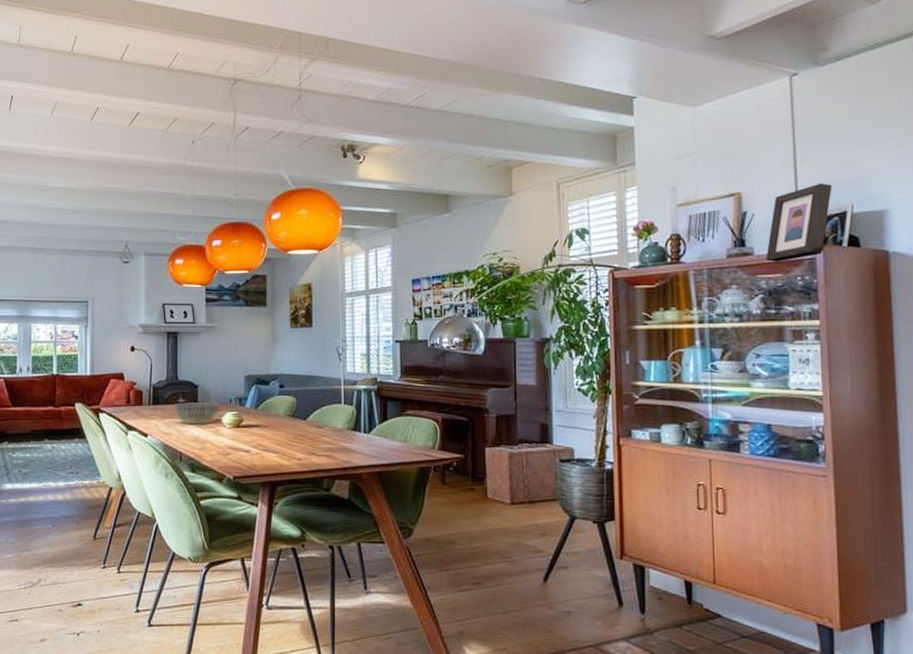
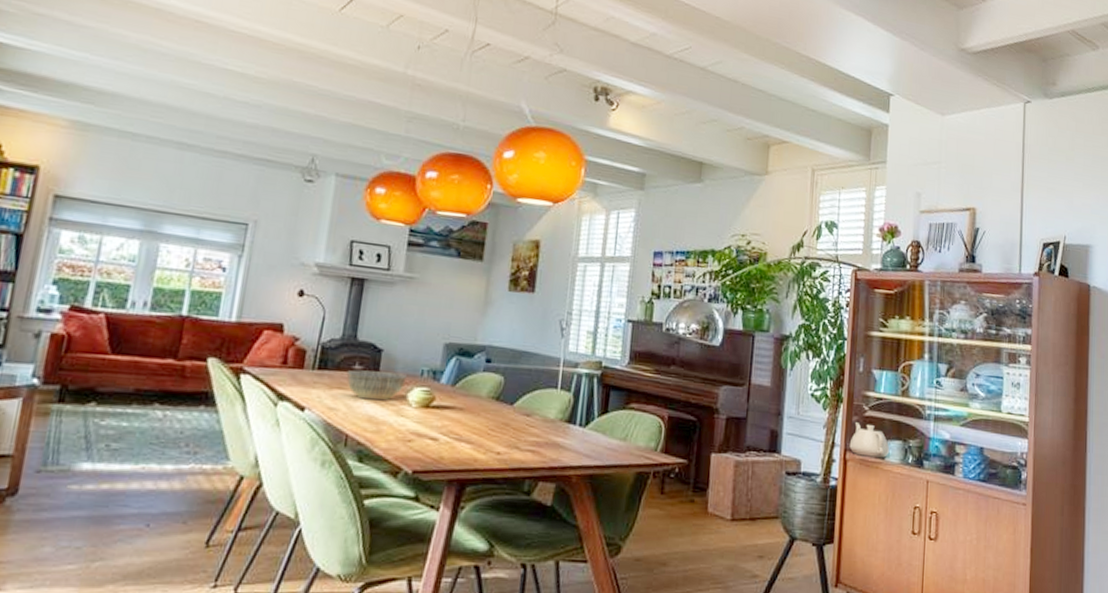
teapot: none [622,409,666,441] -> present [849,421,890,458]
picture frame: present [766,183,832,262] -> none [991,210,1050,283]

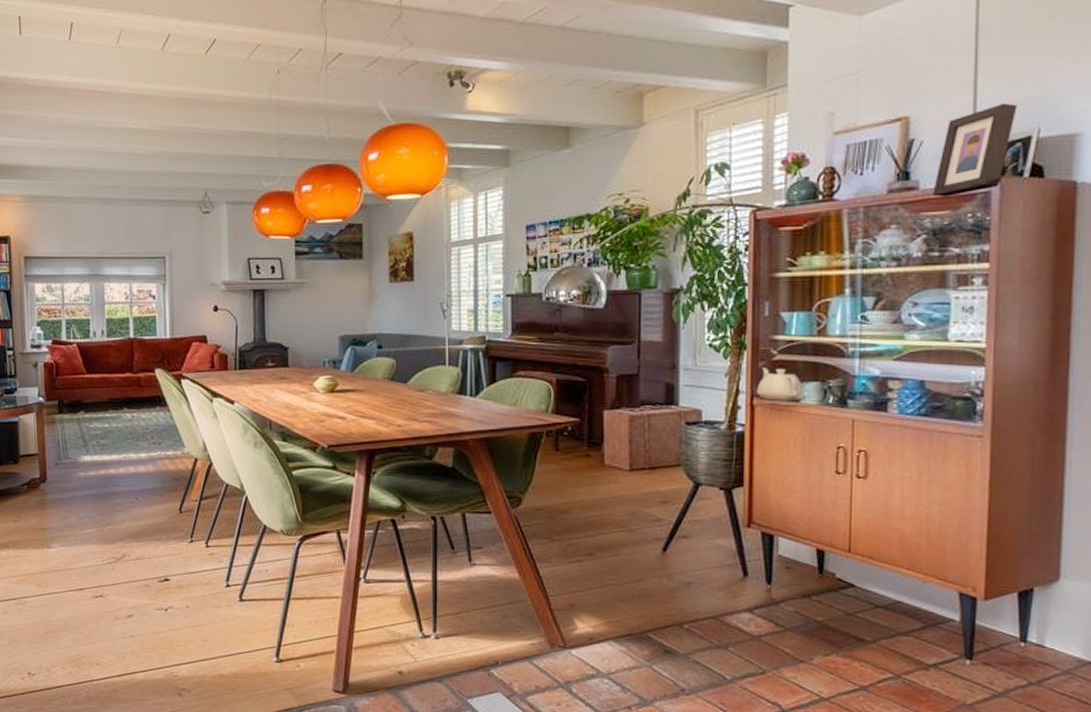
bowl: present [346,369,406,401] -> none [262,366,311,390]
picture frame: none [991,210,1050,283] -> present [933,103,1017,197]

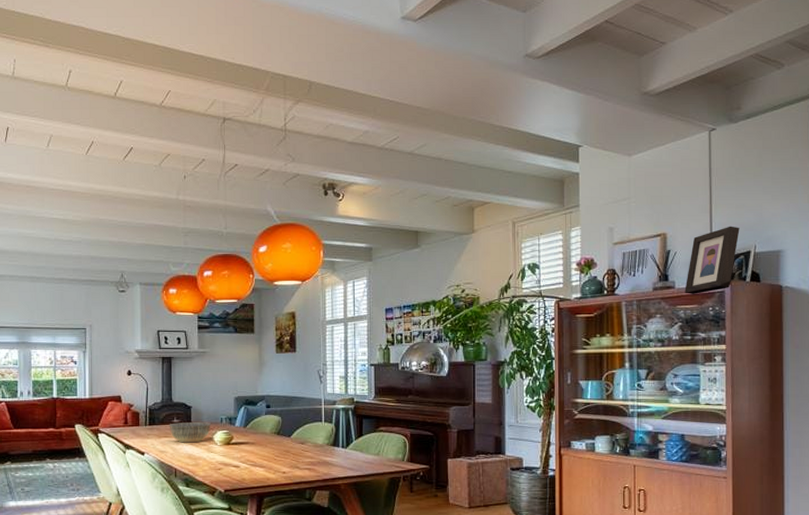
bowl: none [262,366,311,390] -> present [169,422,211,443]
teapot: present [756,366,806,401] -> none [563,423,599,451]

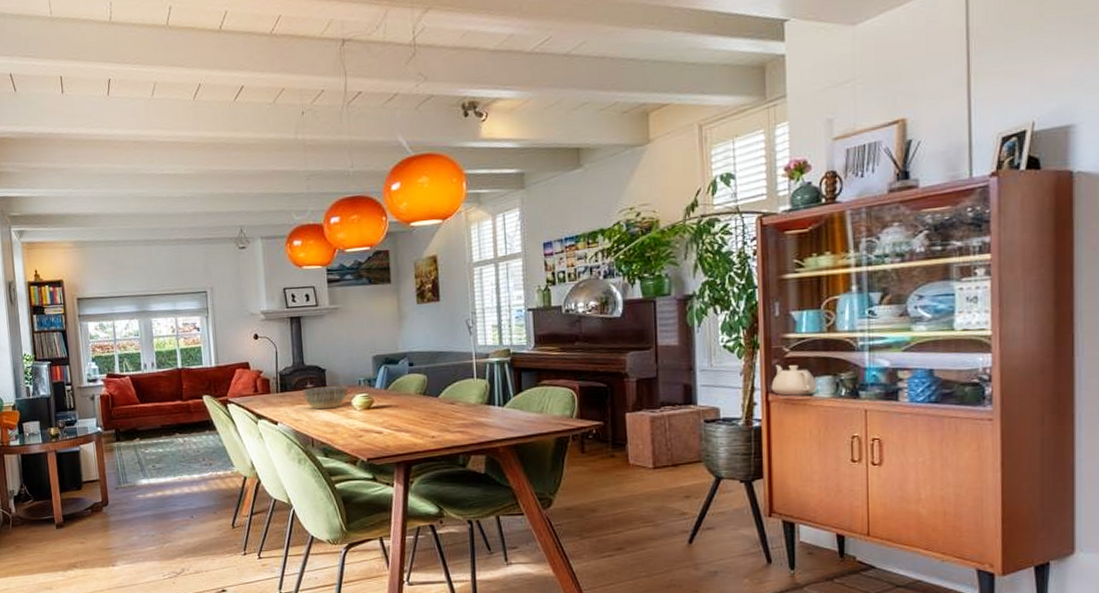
teapot: none [563,423,599,451] -> present [771,364,818,396]
picture frame: present [685,226,740,294] -> none [932,100,1011,194]

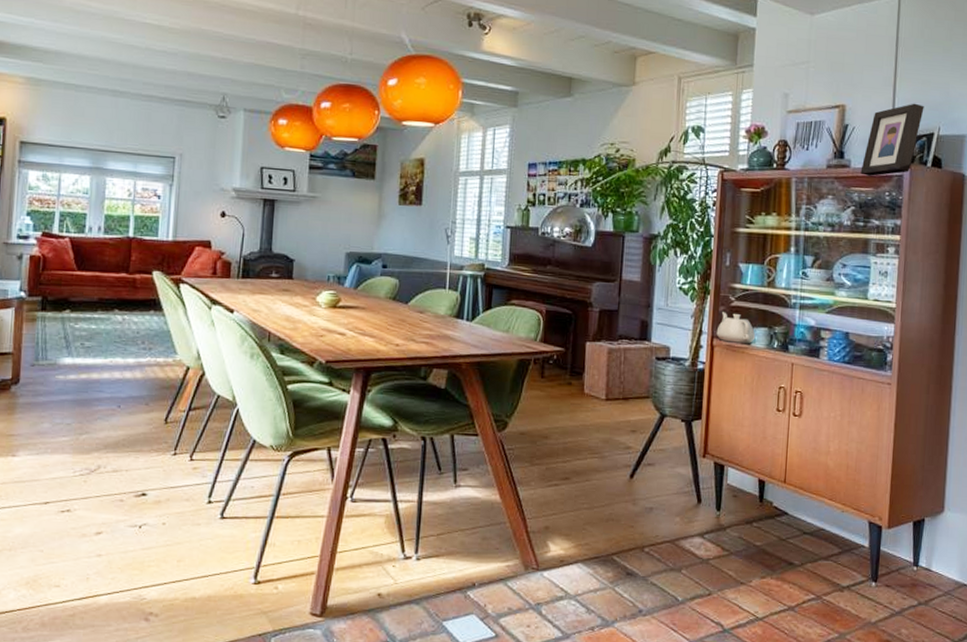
bowl: present [302,386,348,410] -> none [265,277,315,303]
picture frame: none [932,100,1011,194] -> present [860,103,924,176]

